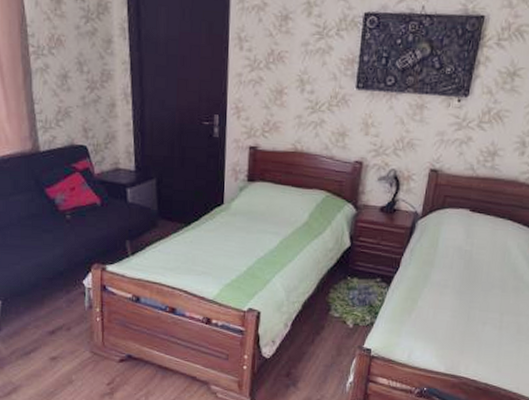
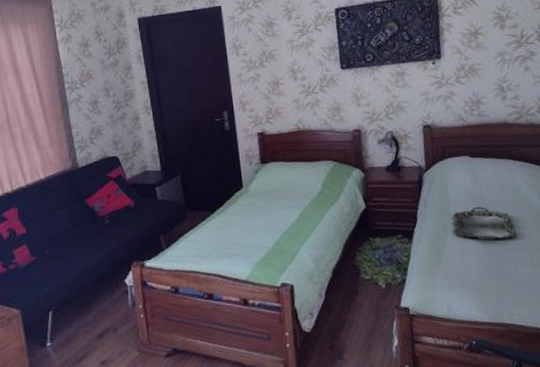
serving tray: none [433,263,495,298] -> present [452,207,517,240]

